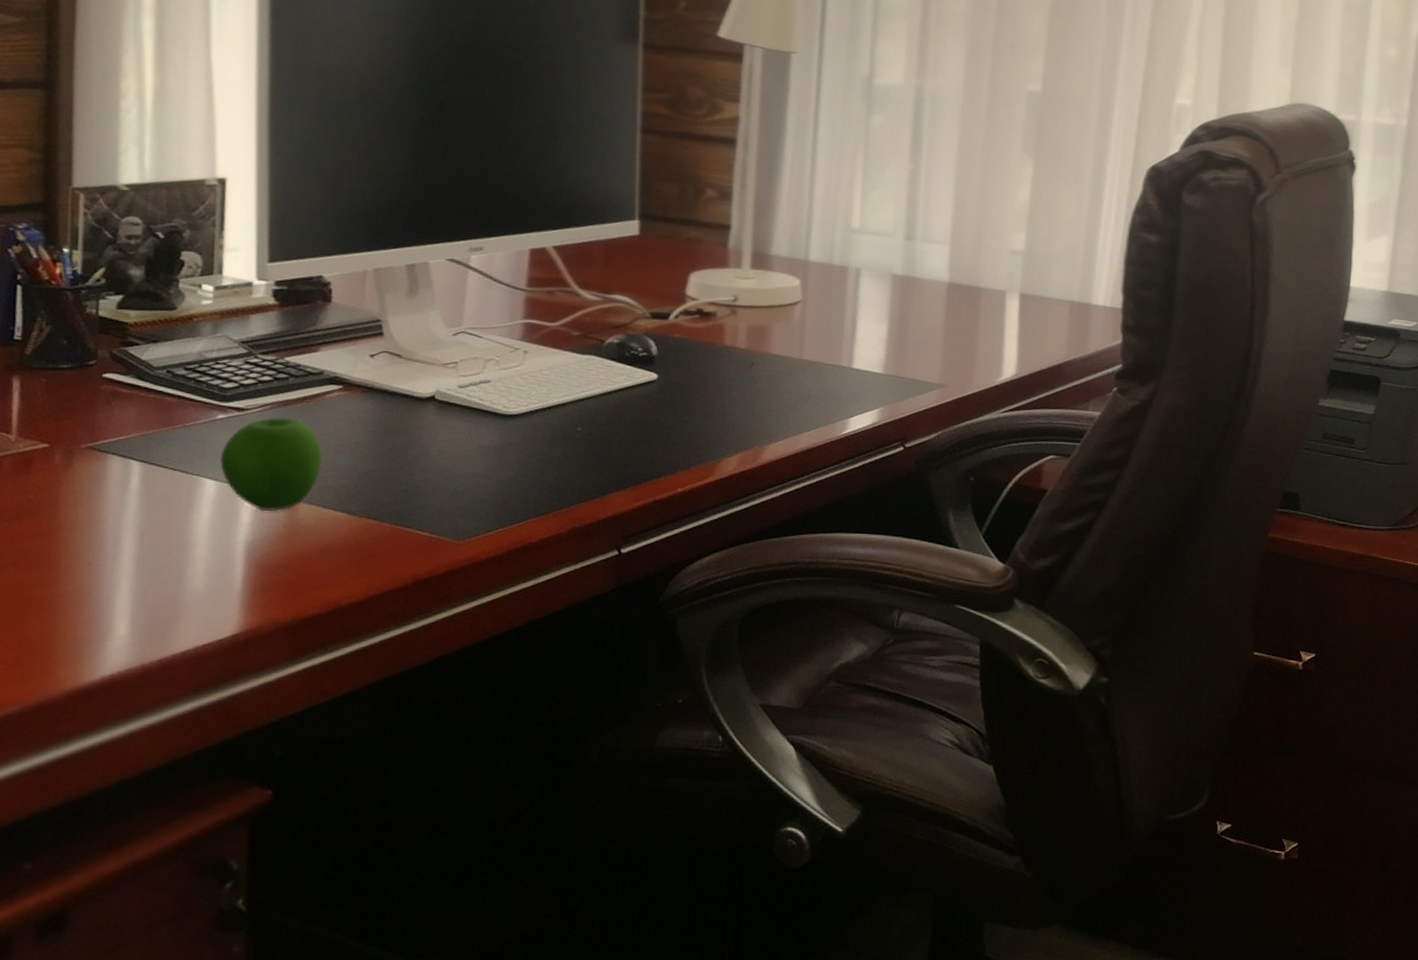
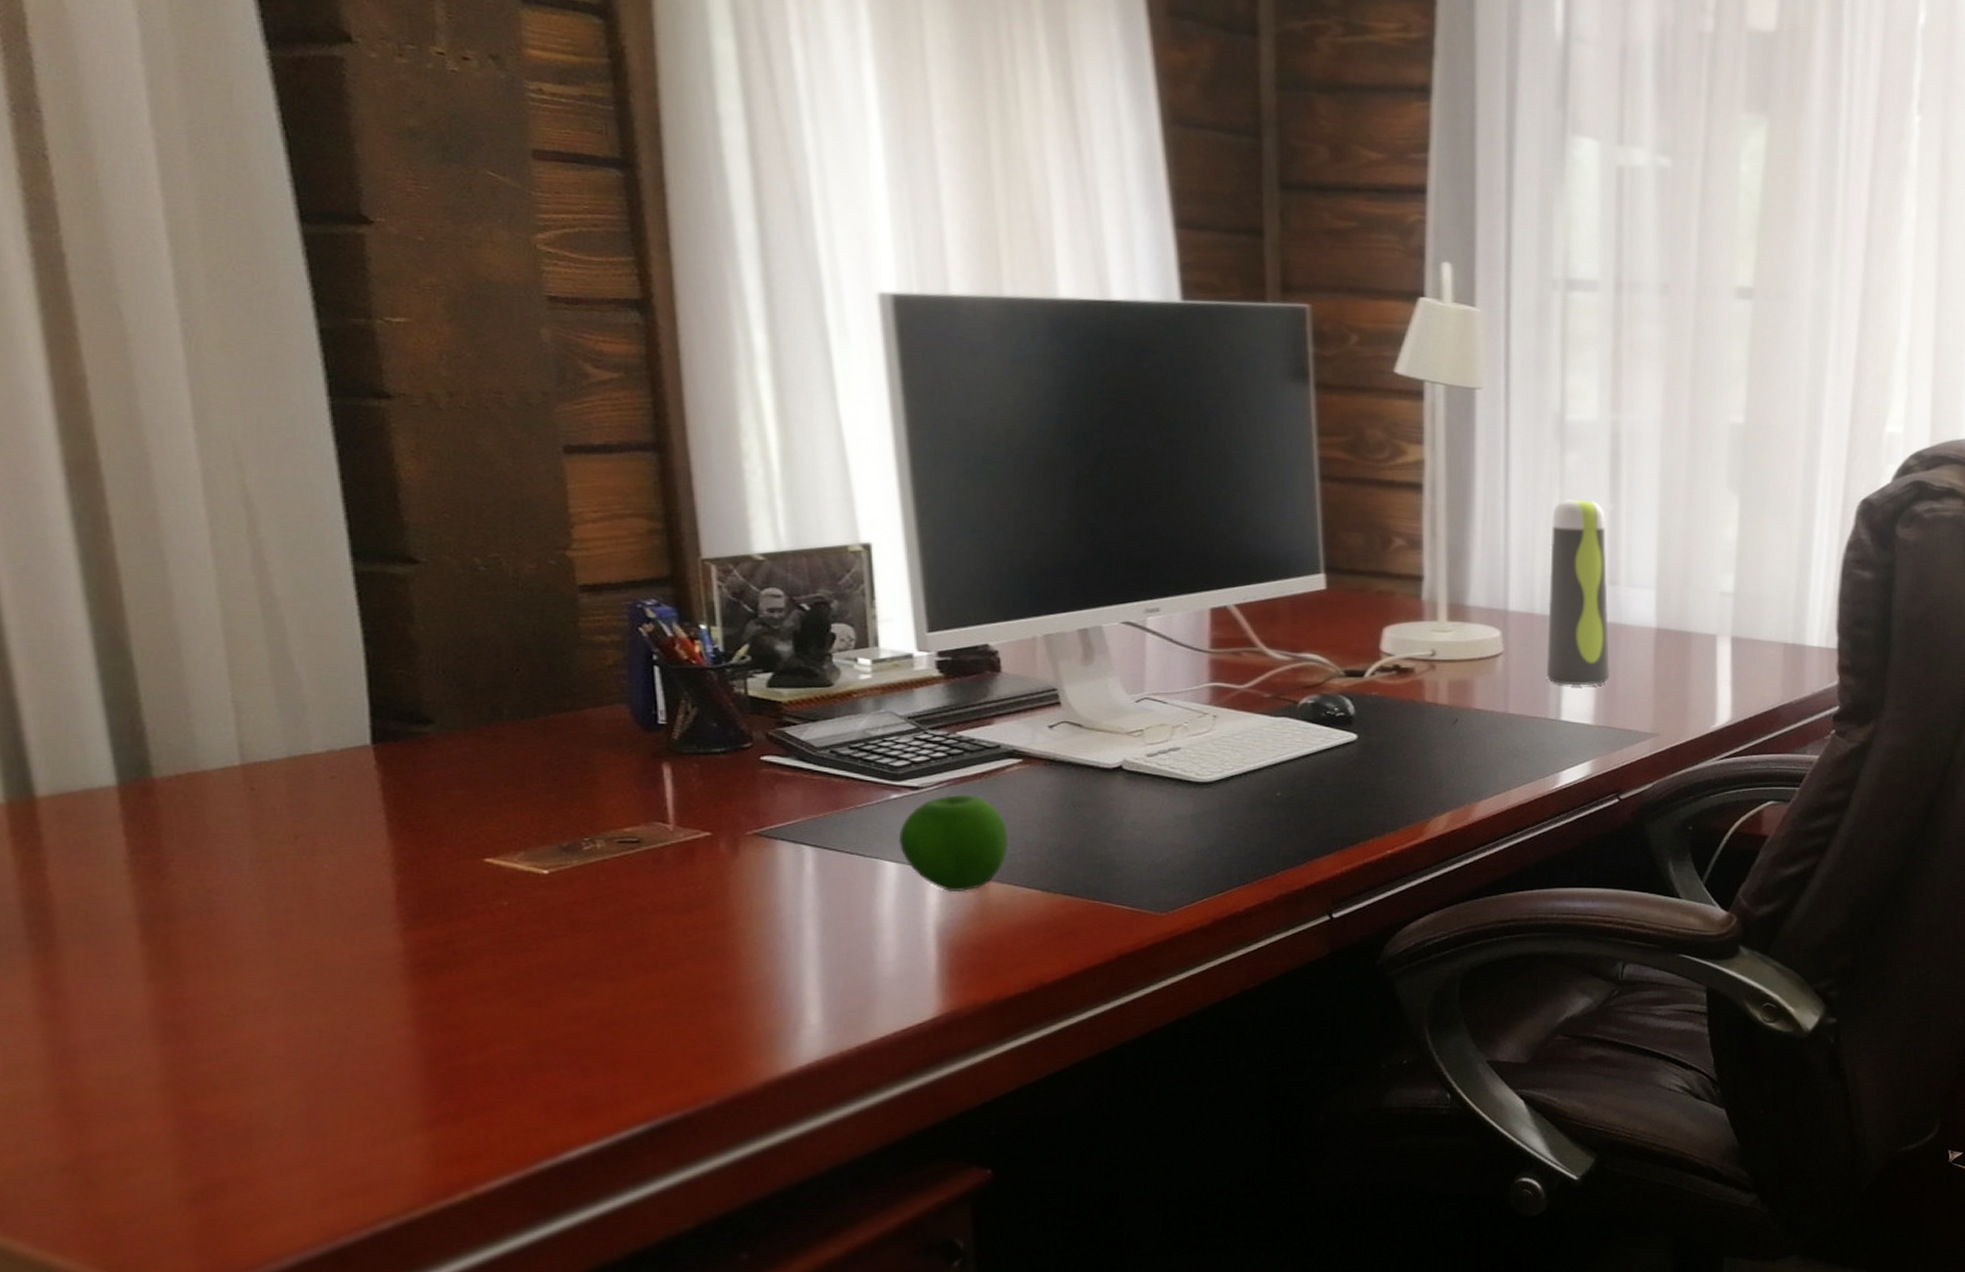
water bottle: none [842,158,906,336] -> present [1547,499,1611,686]

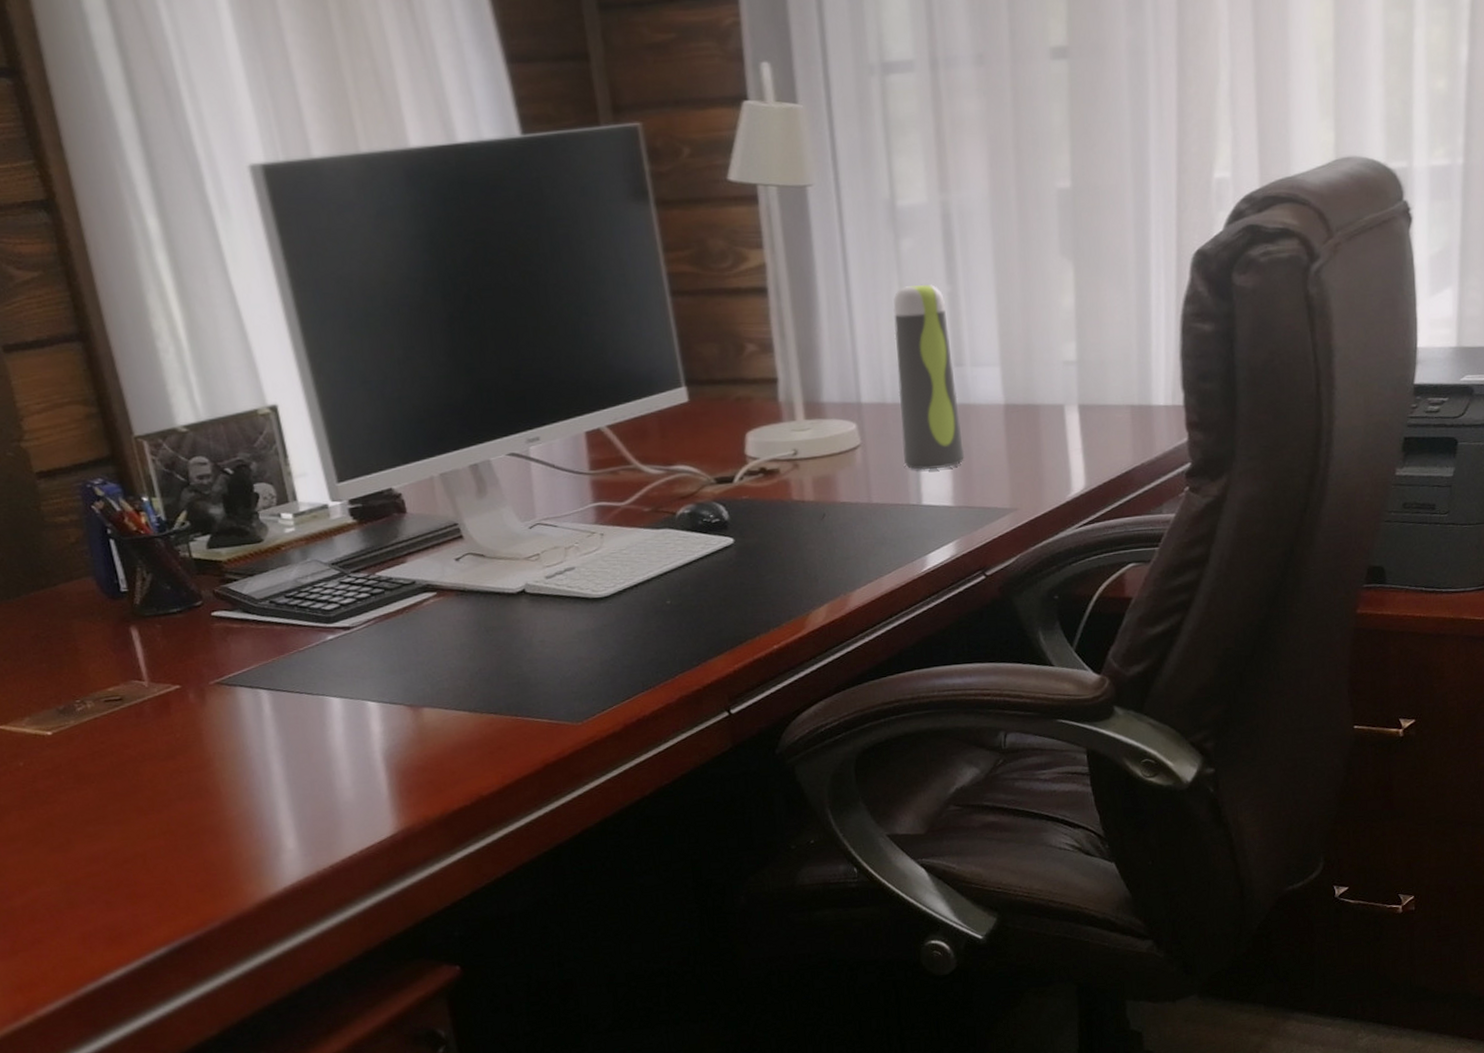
apple: present [898,794,1009,892] -> none [339,629,435,721]

